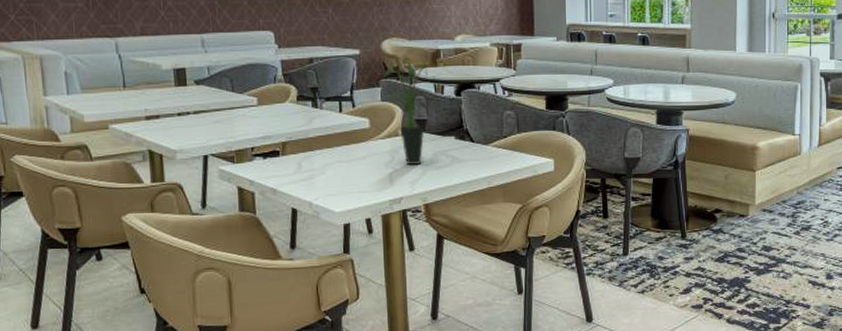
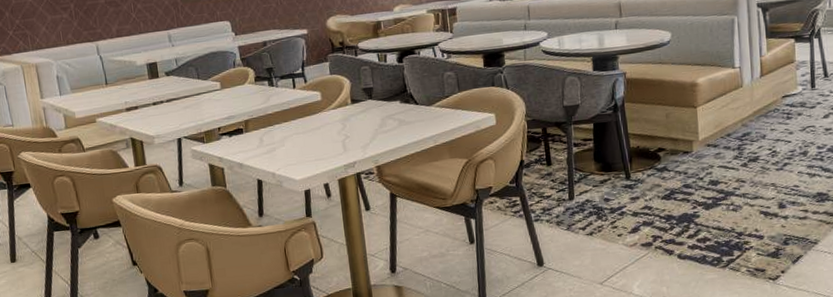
potted plant: present [384,57,428,165] -> none [330,31,373,131]

